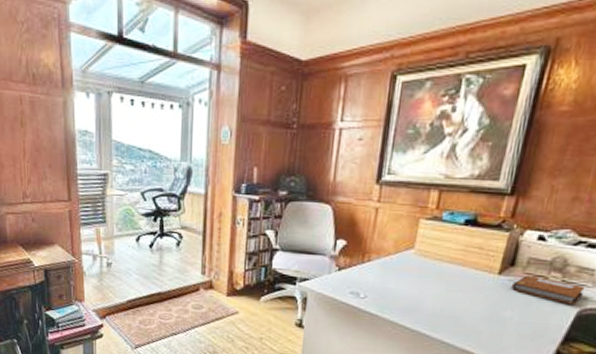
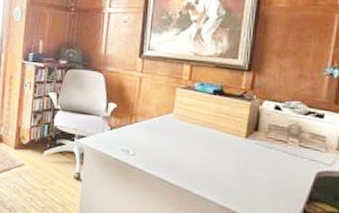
notebook: present [511,274,586,305] -> none [257,139,320,168]

